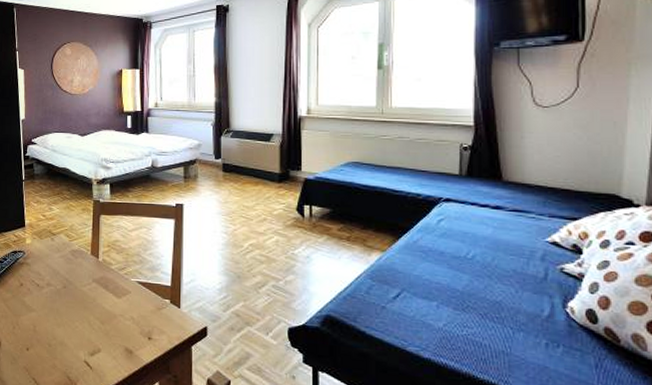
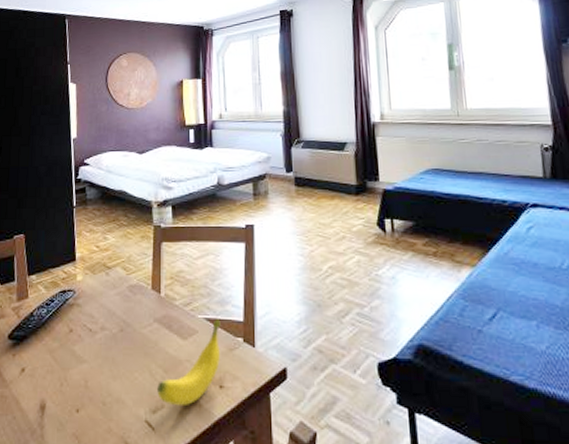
banana: none [95,283,151,352] -> present [157,319,221,407]

